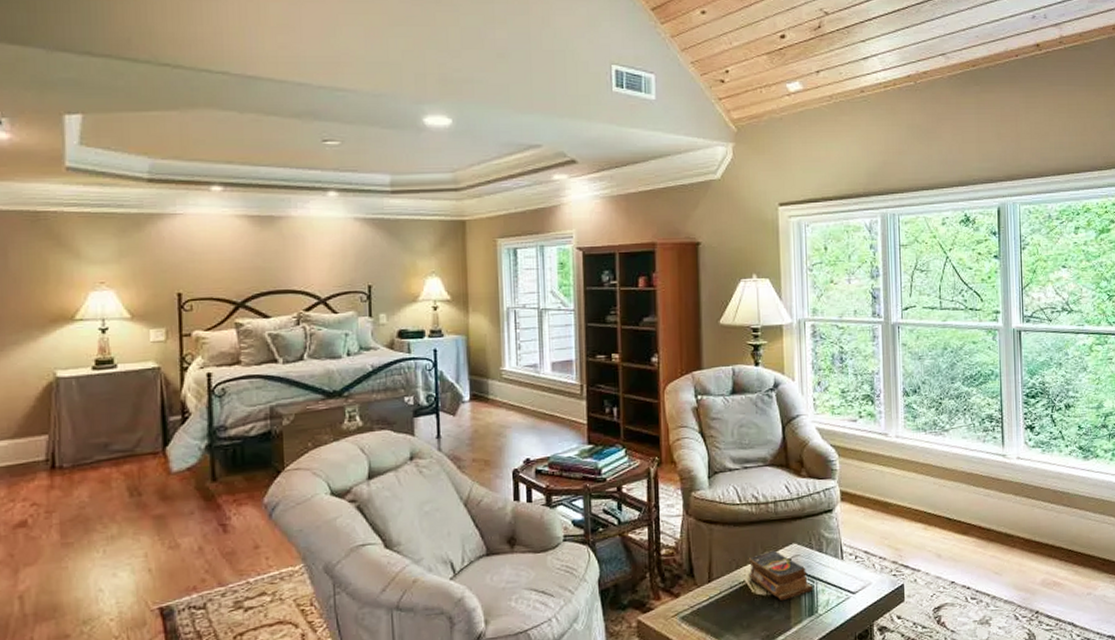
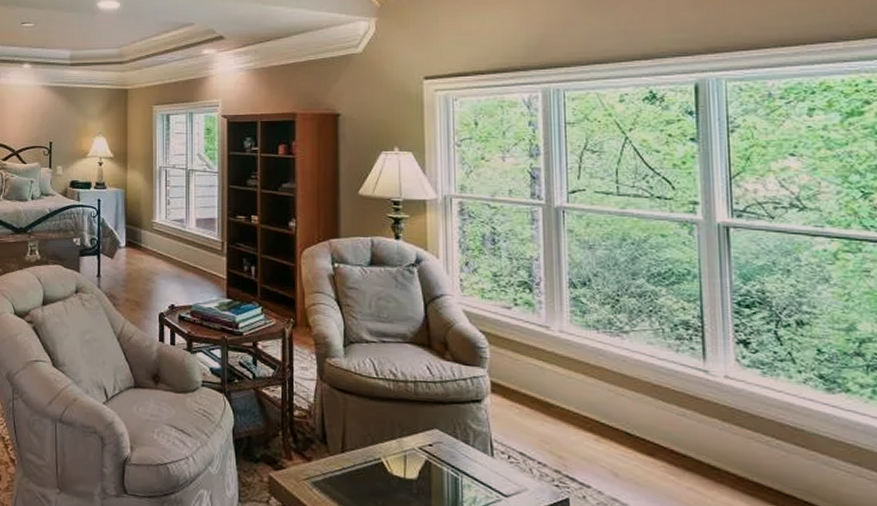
books: present [747,550,813,601] -> none [383,432,458,488]

